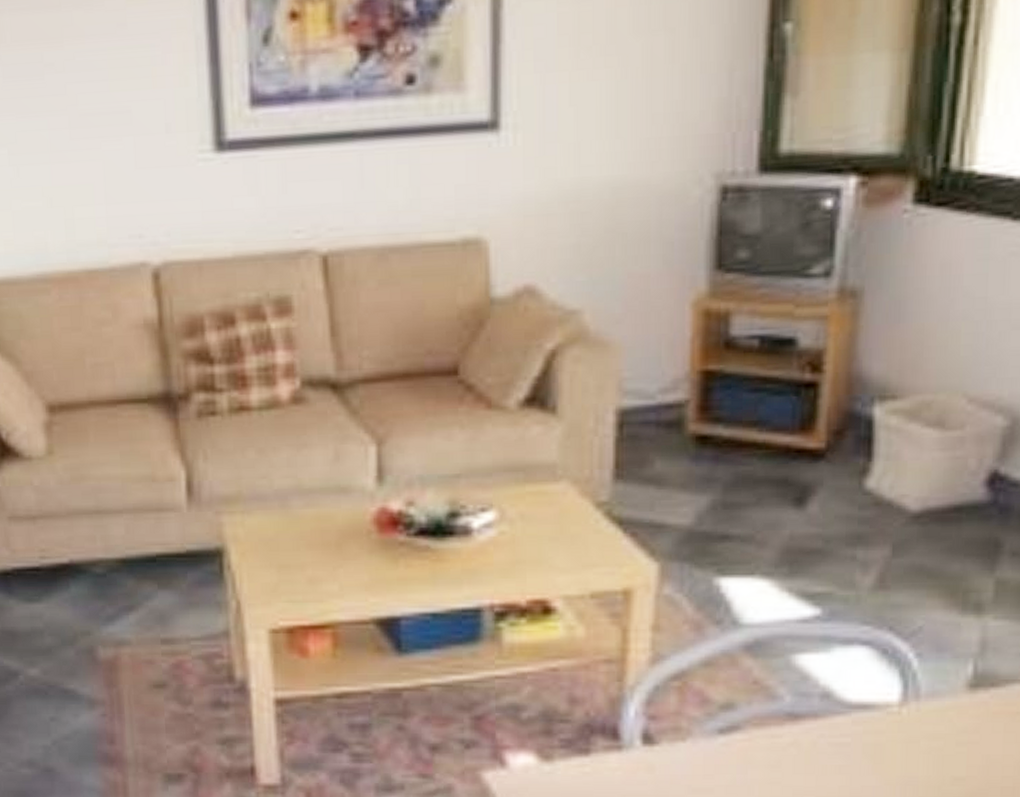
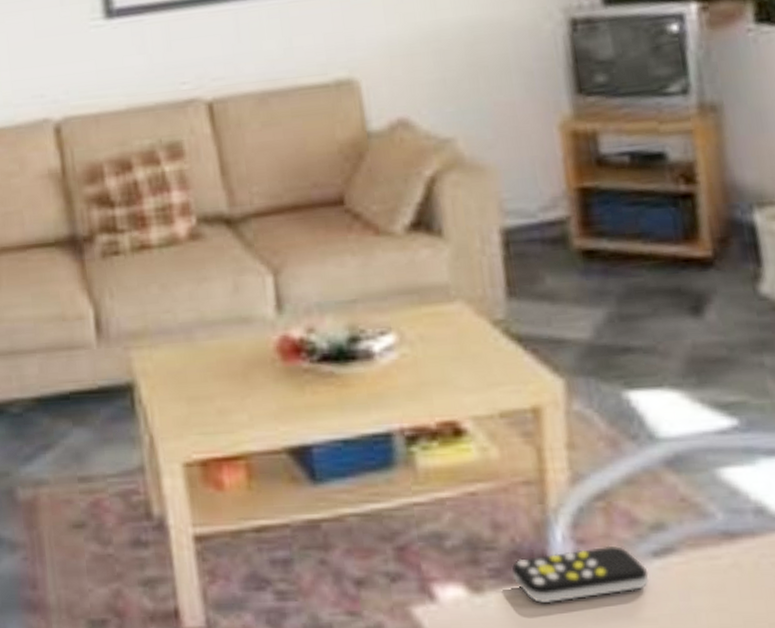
remote control: none [582,722,712,773] -> present [511,545,649,604]

